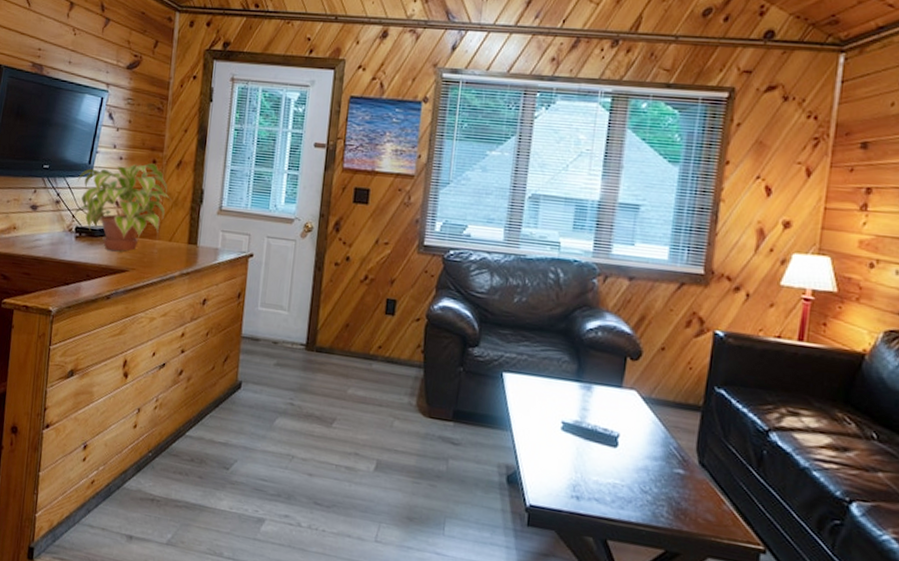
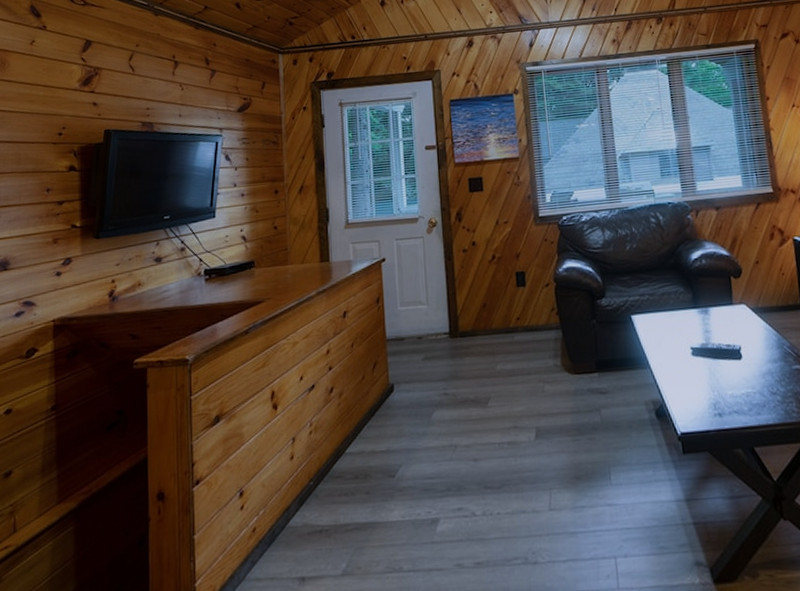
plant: present [74,163,171,252] -> none [201,194,298,286]

